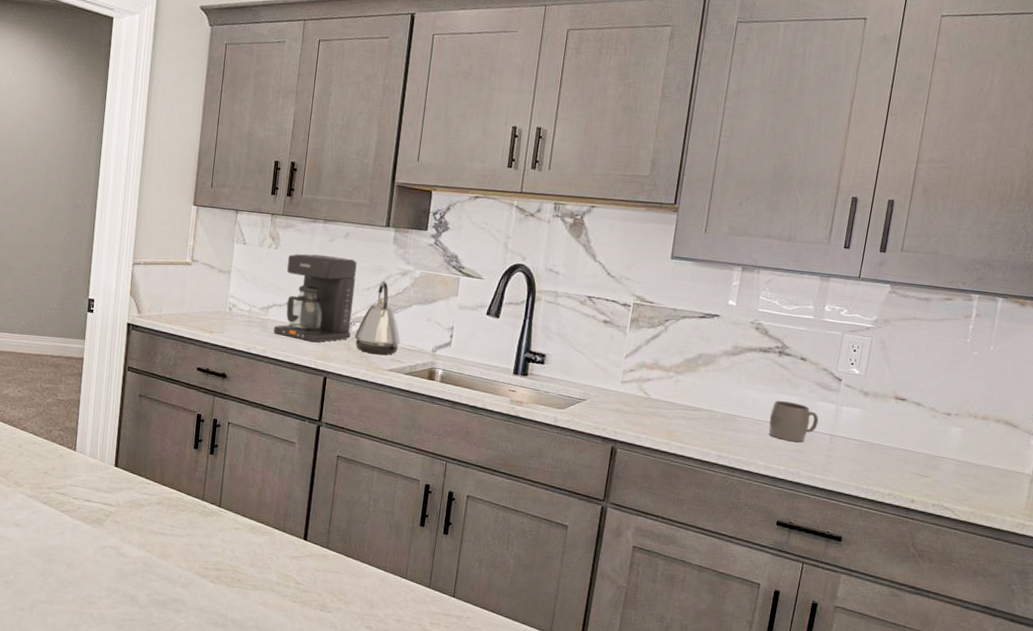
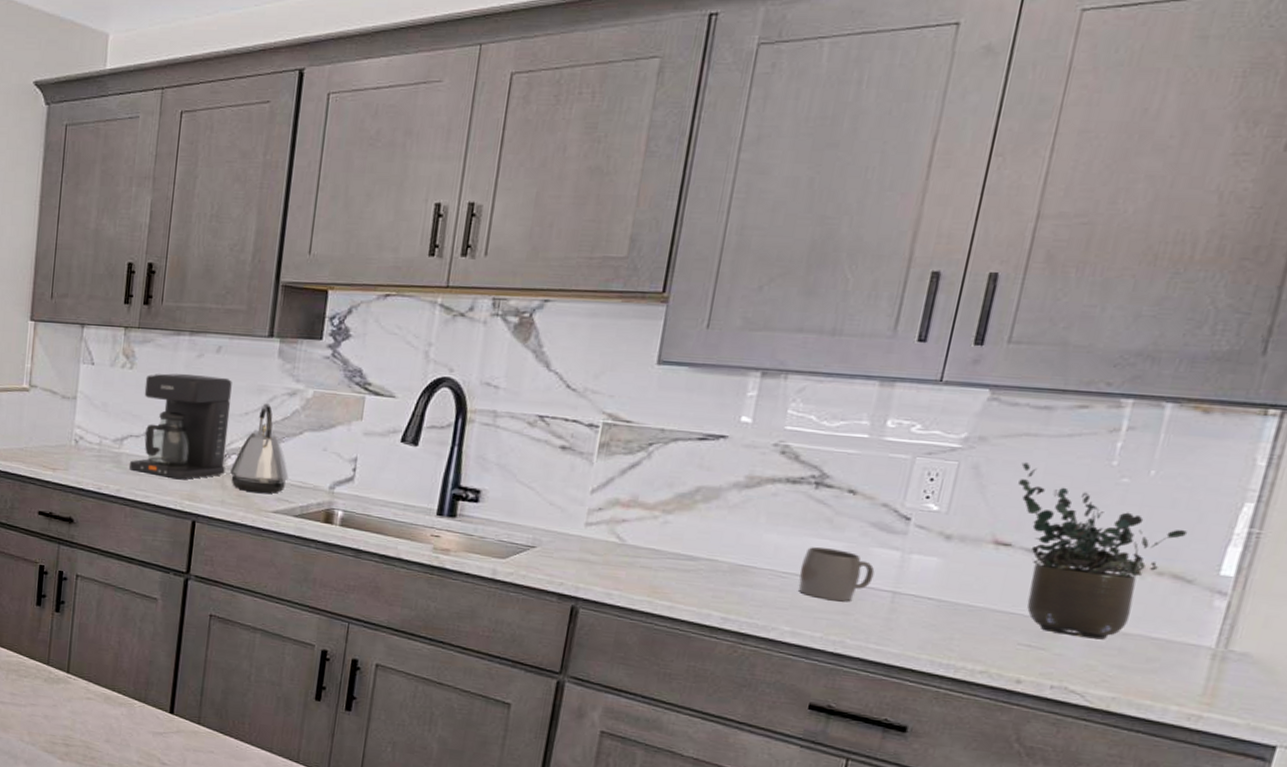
potted plant: none [910,339,1014,470] -> present [1018,462,1188,641]

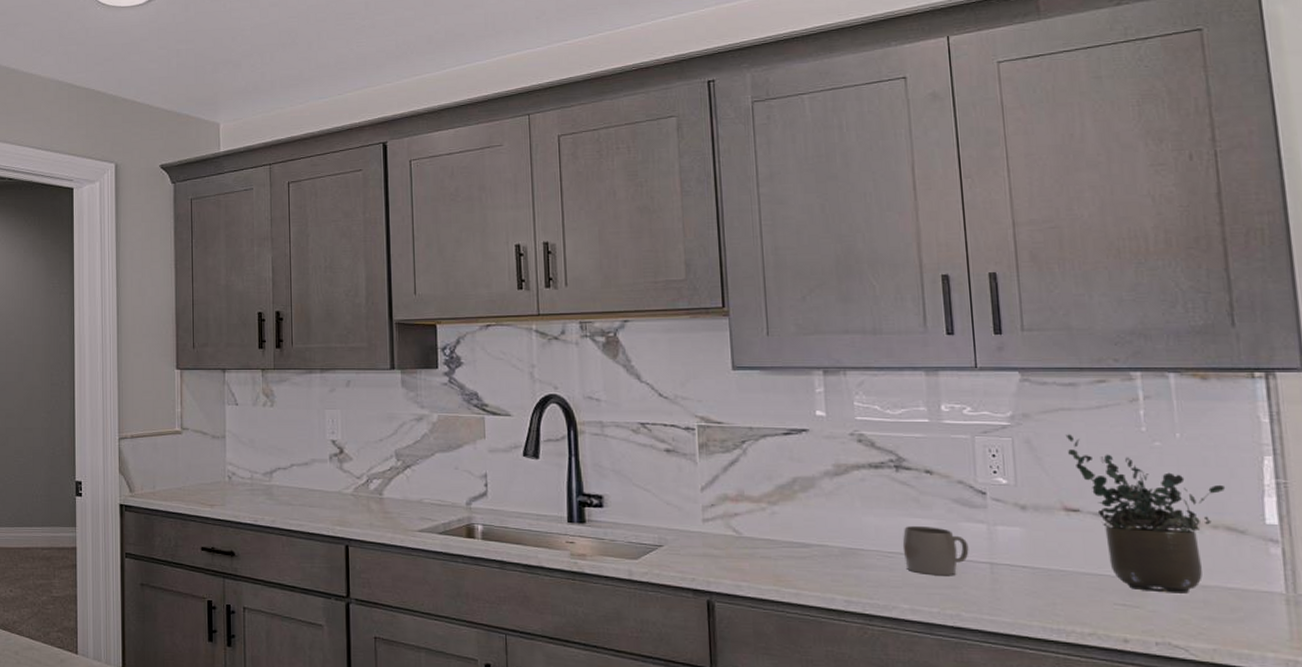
coffee maker: present [128,373,232,480] -> none [280,408,369,507]
kettle: present [230,403,289,494] -> none [374,429,428,514]

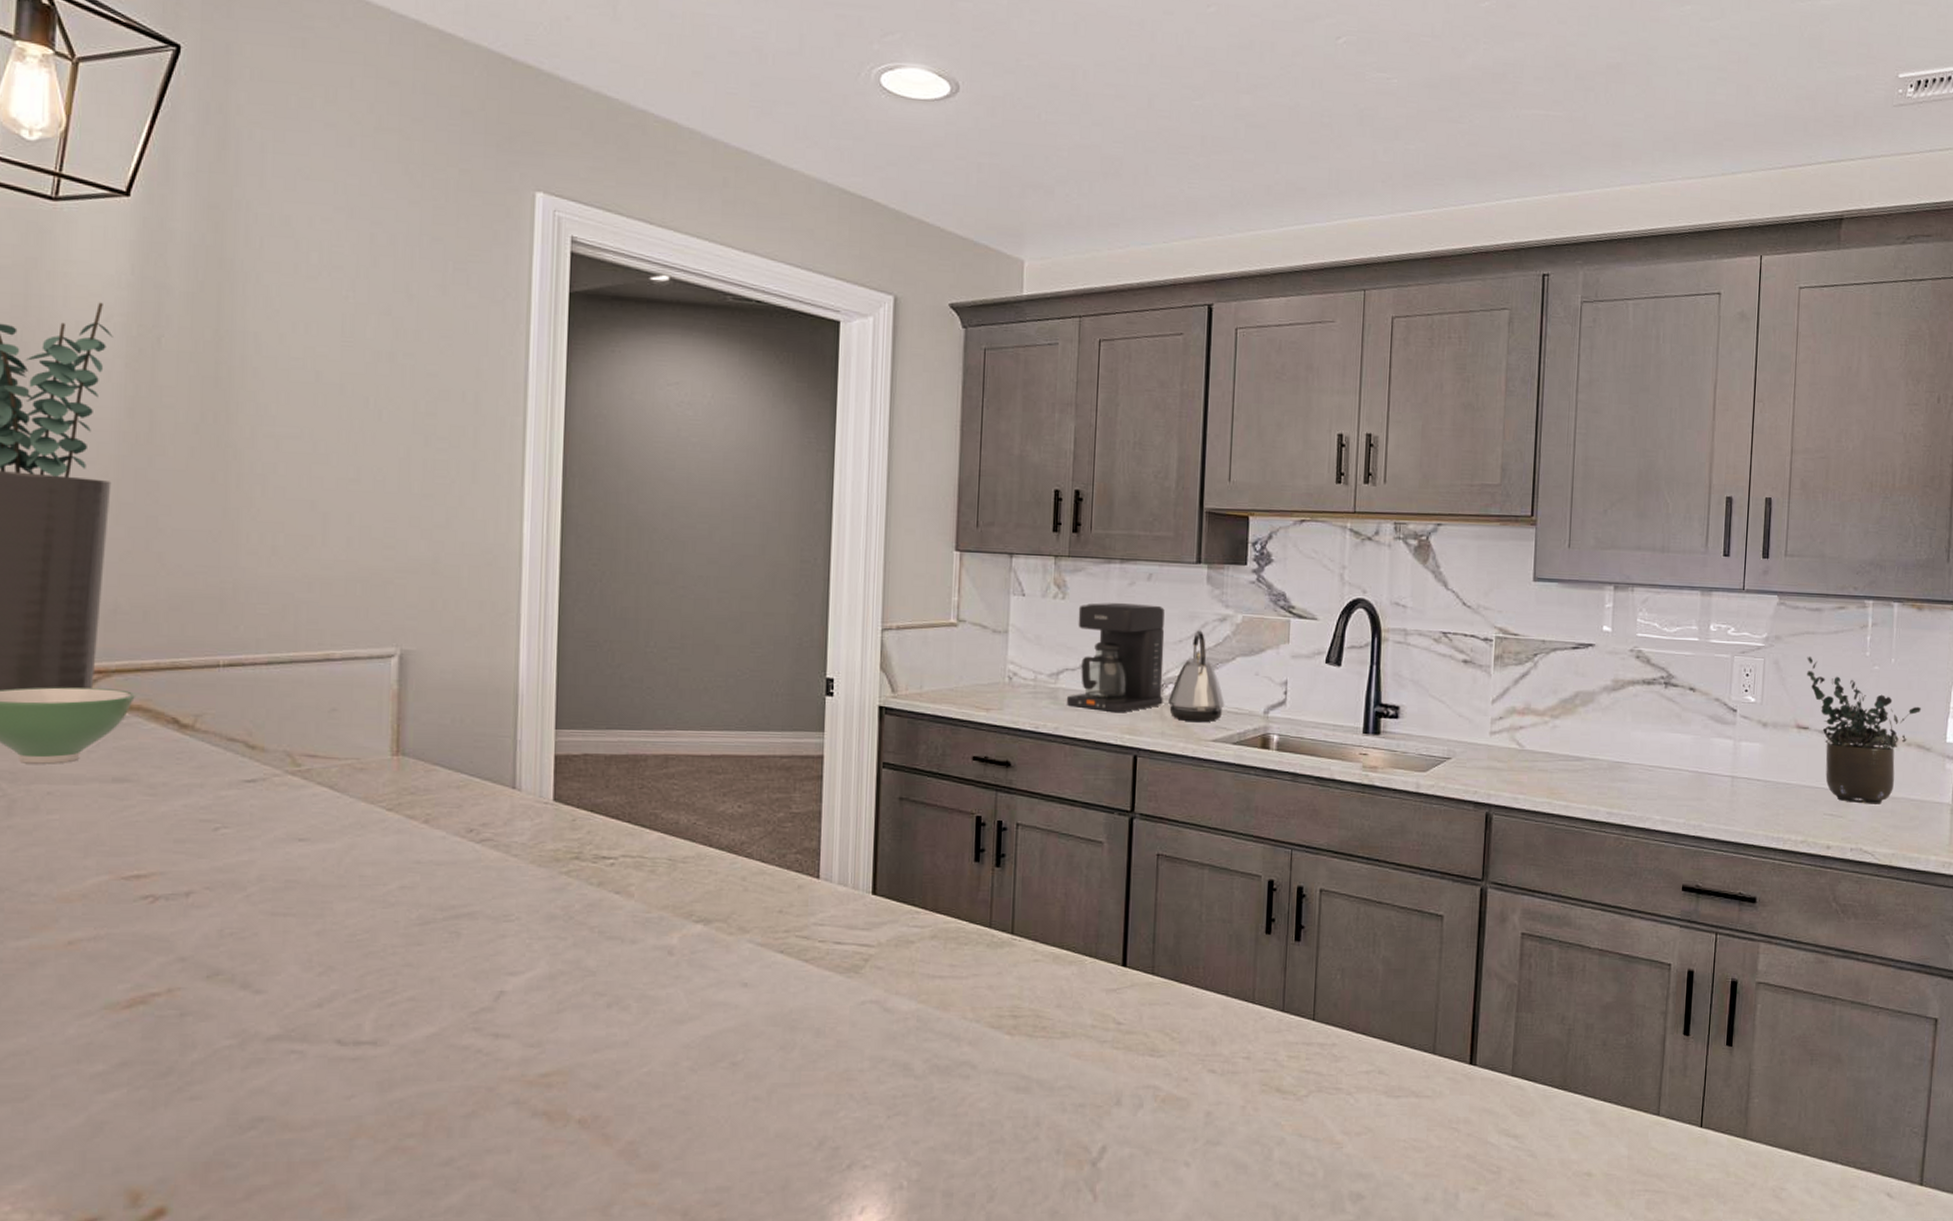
coffee maker: none [280,408,369,507] -> present [1066,603,1165,713]
kettle: none [374,429,428,514] -> present [1168,630,1225,723]
mug: present [902,526,969,576] -> none [1661,741,1716,789]

